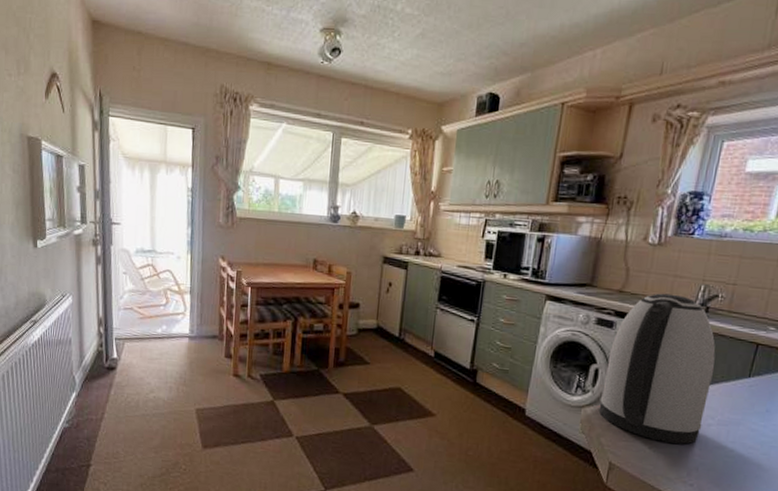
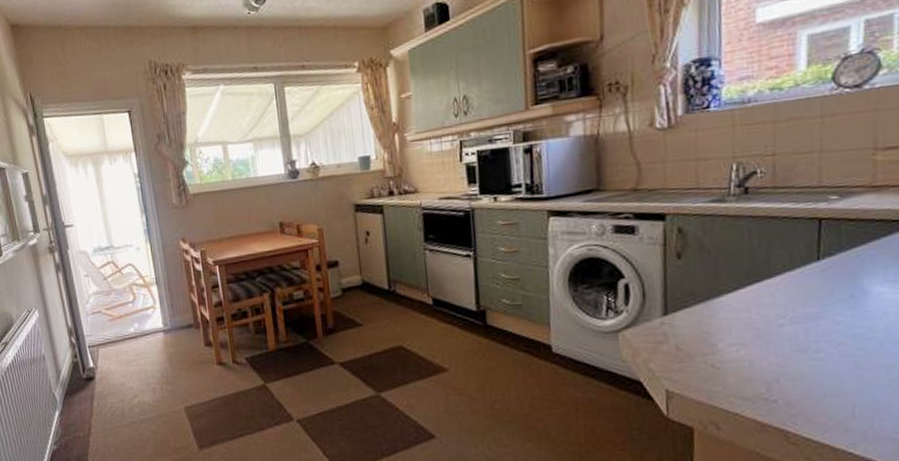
kettle: present [598,293,716,444] -> none [637,180,772,356]

